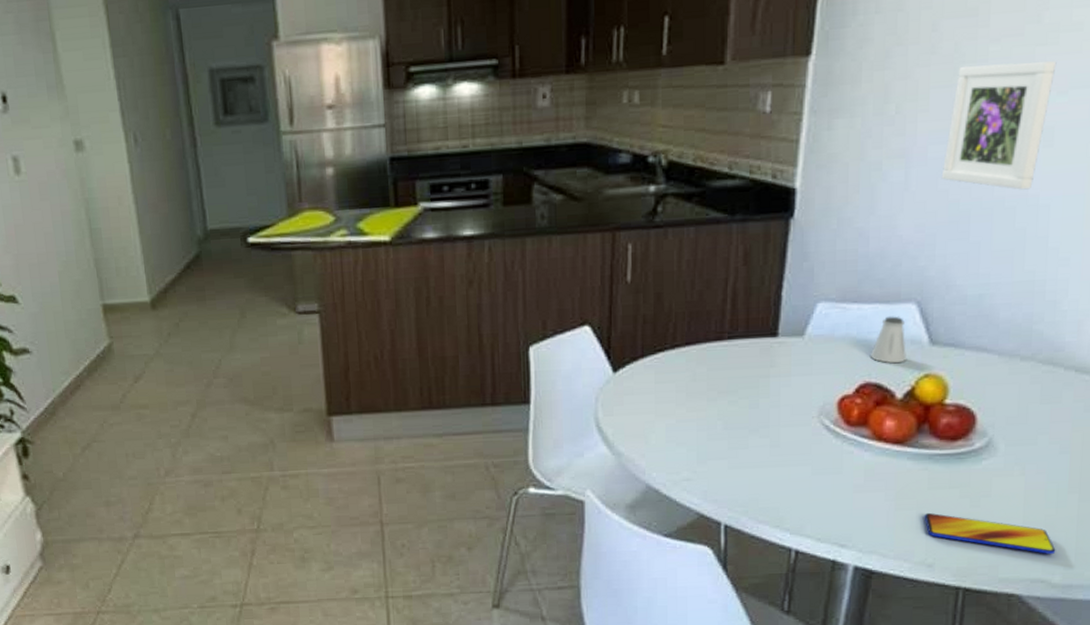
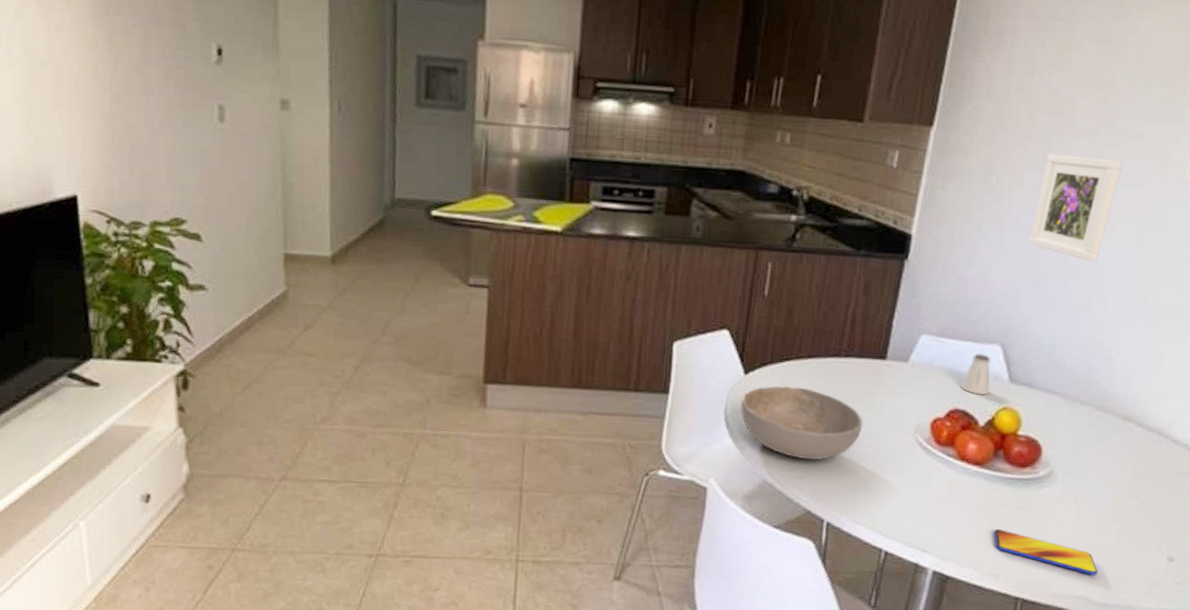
bowl: none [612,379,757,459] -> present [740,386,863,460]

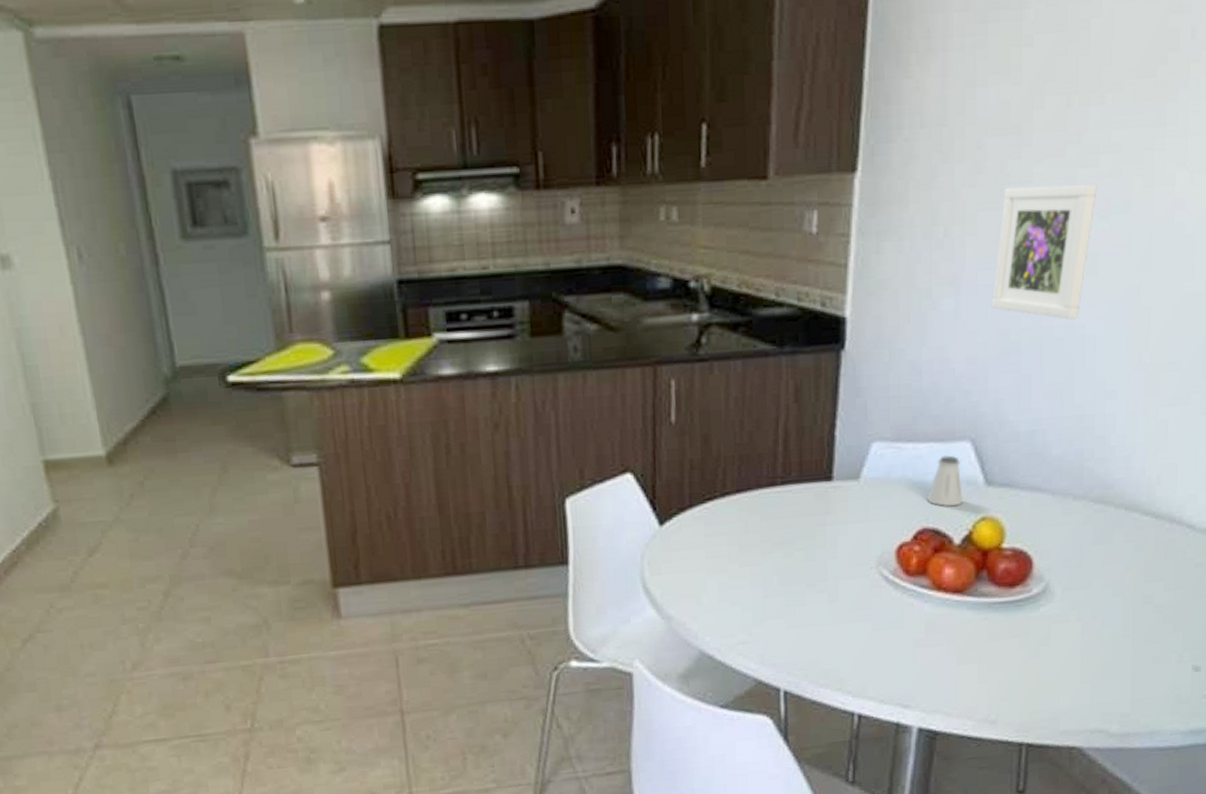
bowl: present [740,386,863,460] -> none [659,531,813,619]
smartphone: present [994,528,1098,576] -> none [985,665,1113,703]

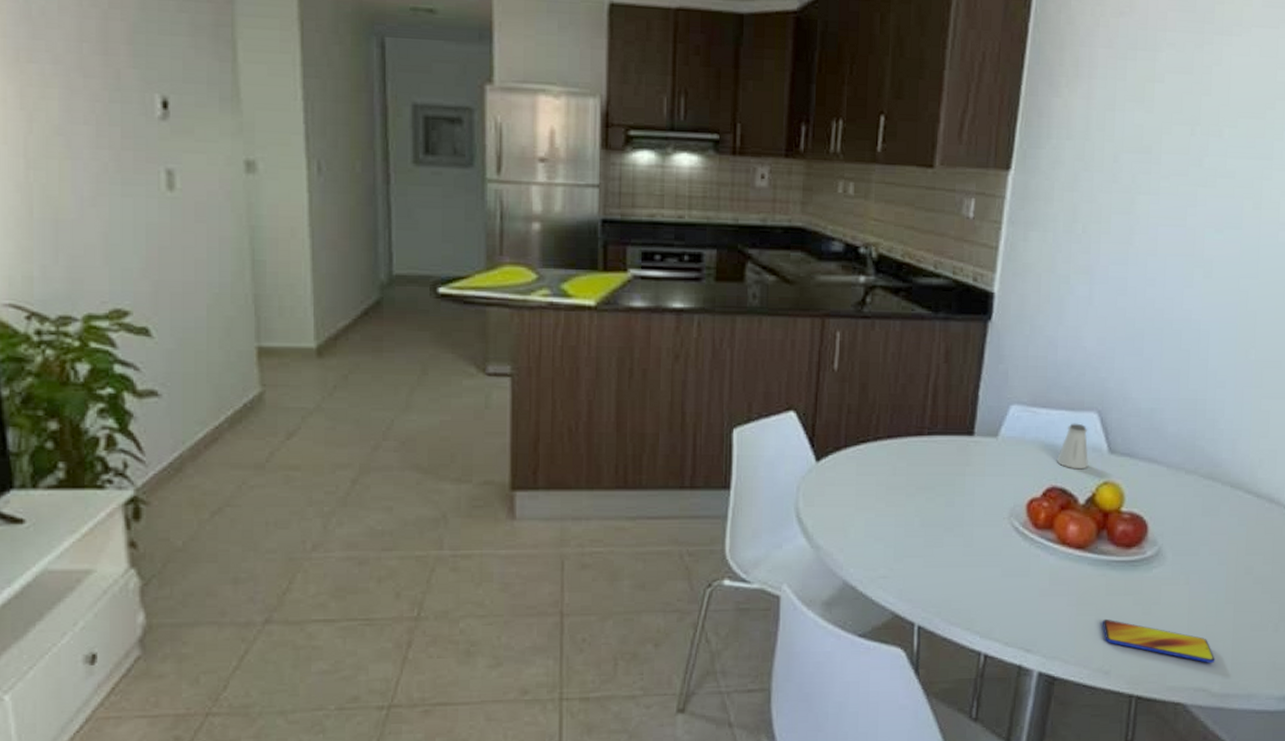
smartphone: none [985,665,1113,703] -> present [1102,619,1215,664]
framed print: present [991,184,1098,320] -> none [1120,196,1214,315]

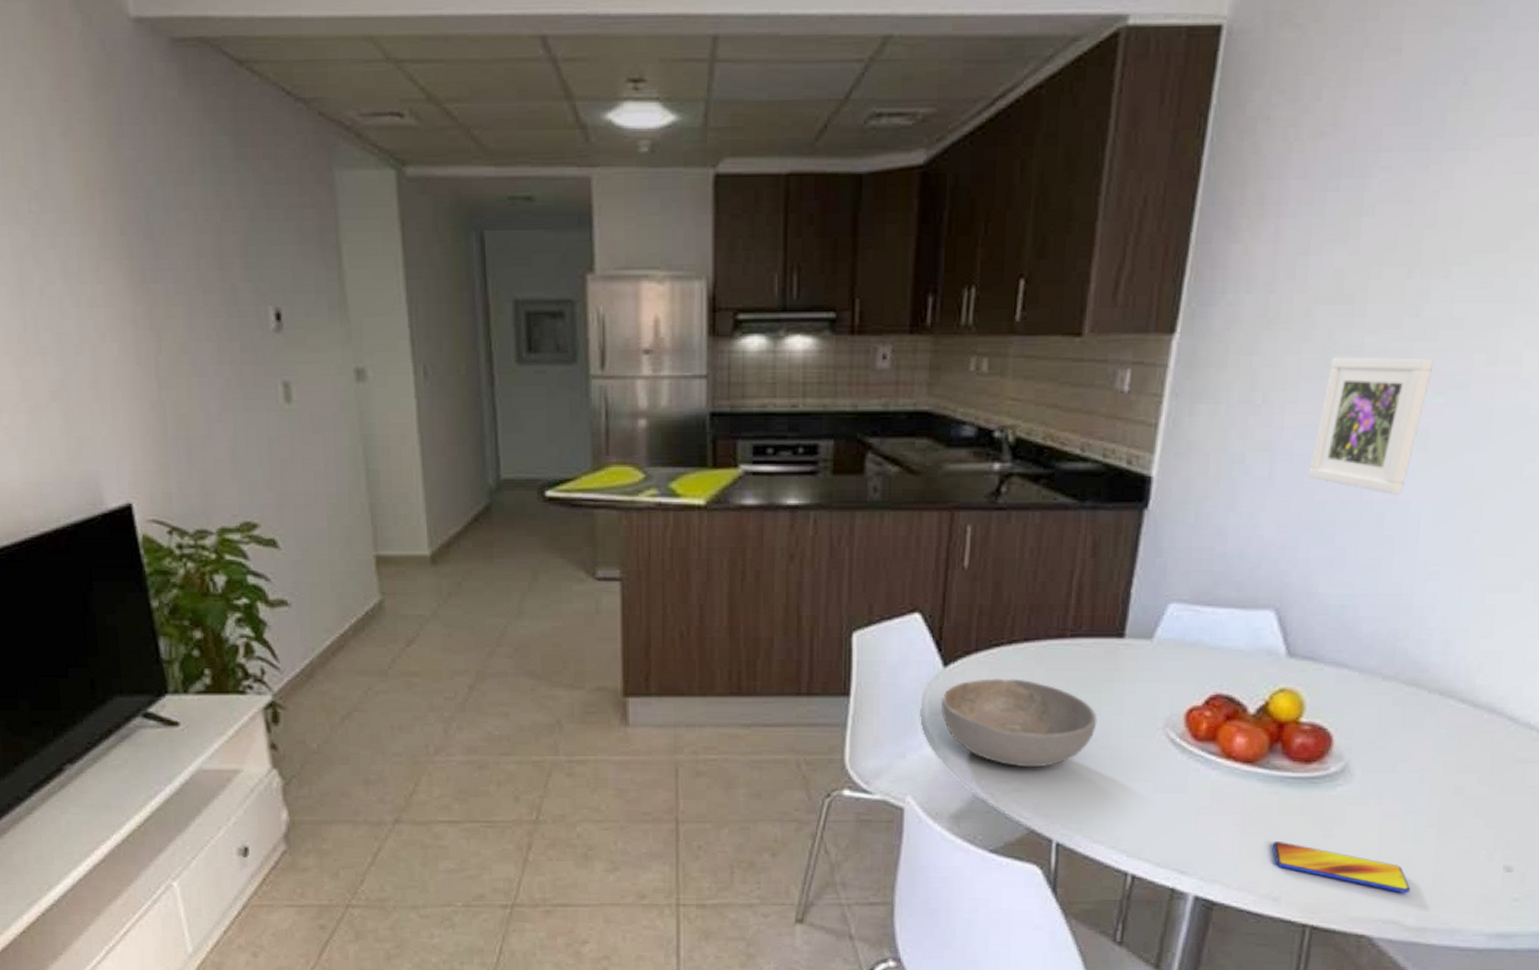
bowl: none [813,472,952,556] -> present [940,678,1098,768]
saltshaker: present [1056,423,1088,470] -> none [1222,623,1263,675]
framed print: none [1120,196,1214,315] -> present [1307,356,1435,495]

